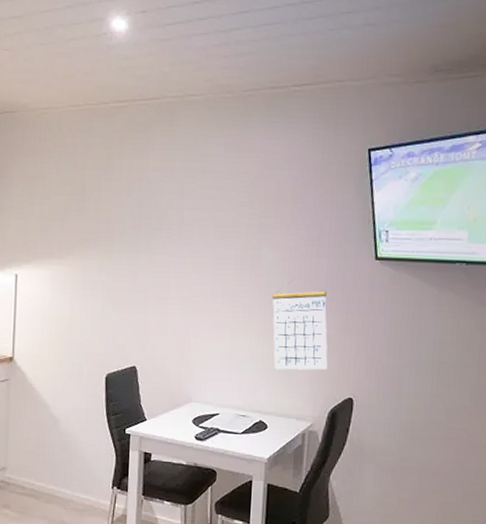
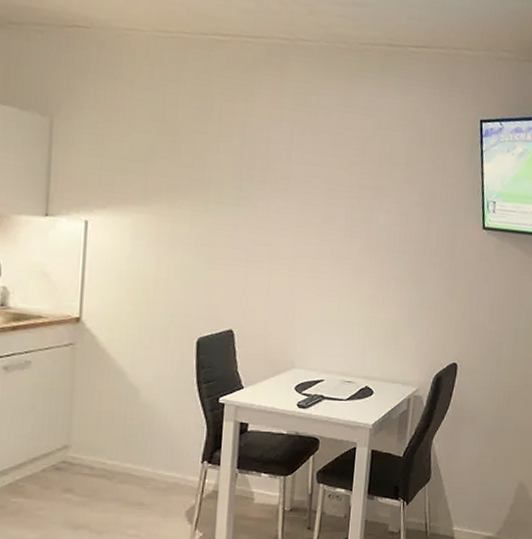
calendar: present [272,279,328,370] -> none [381,243,436,336]

